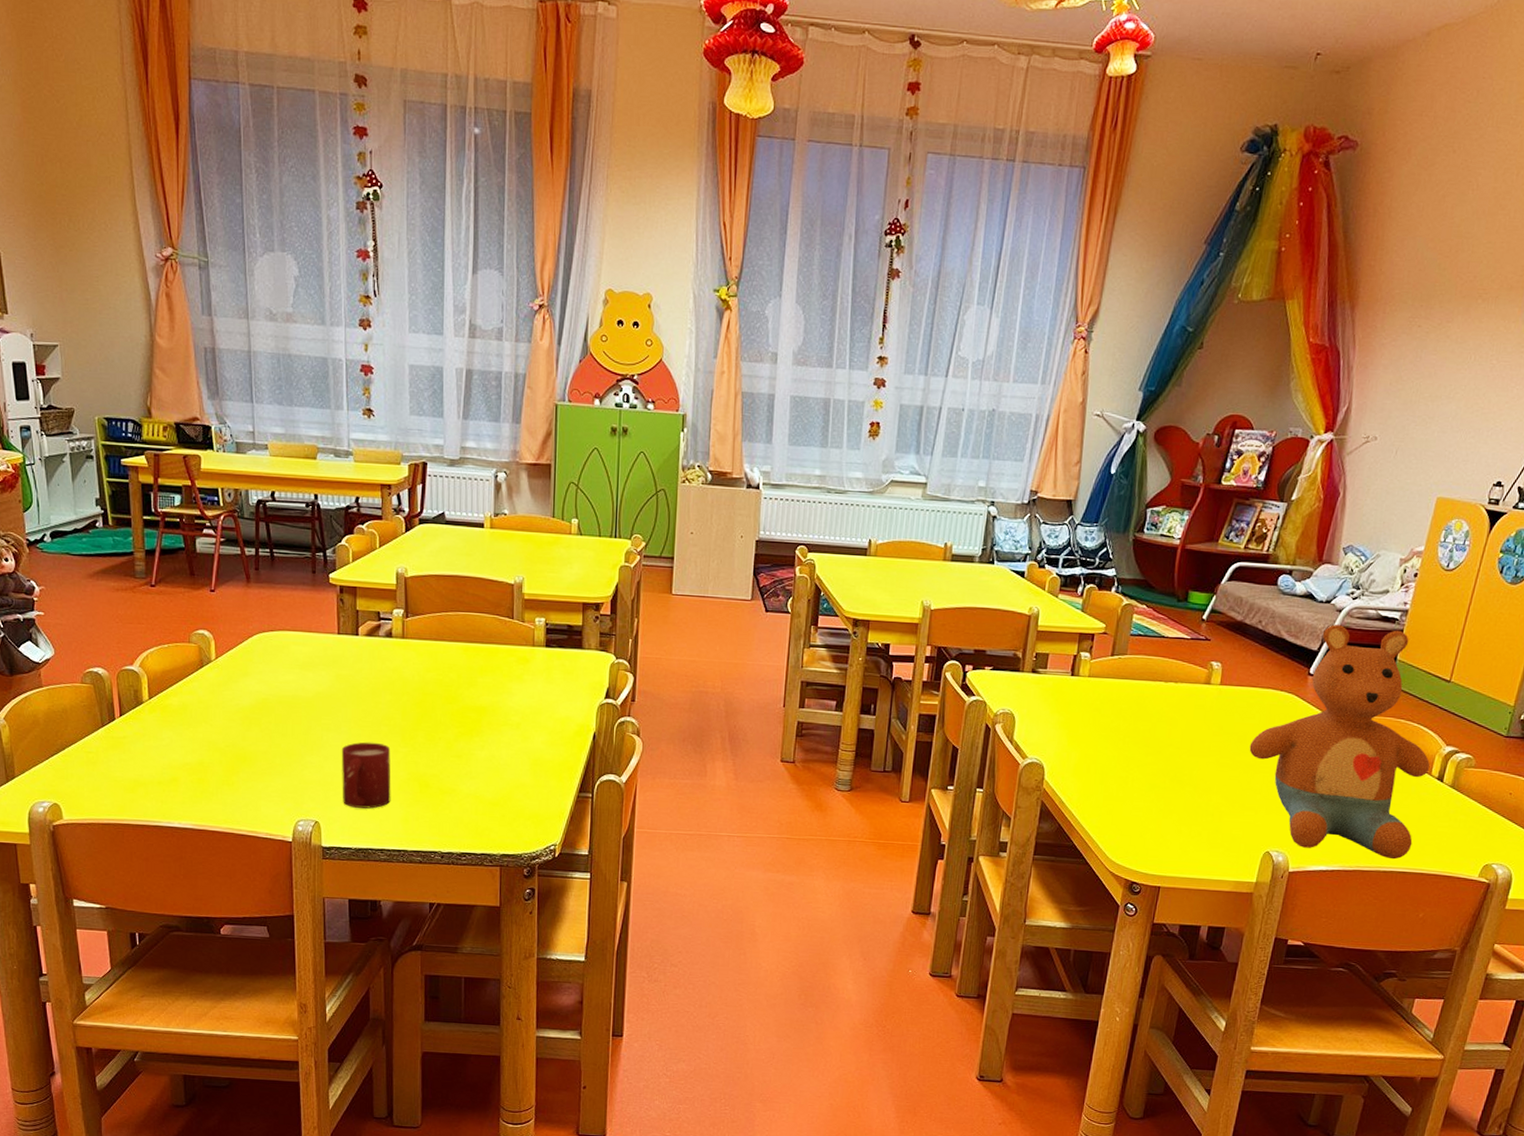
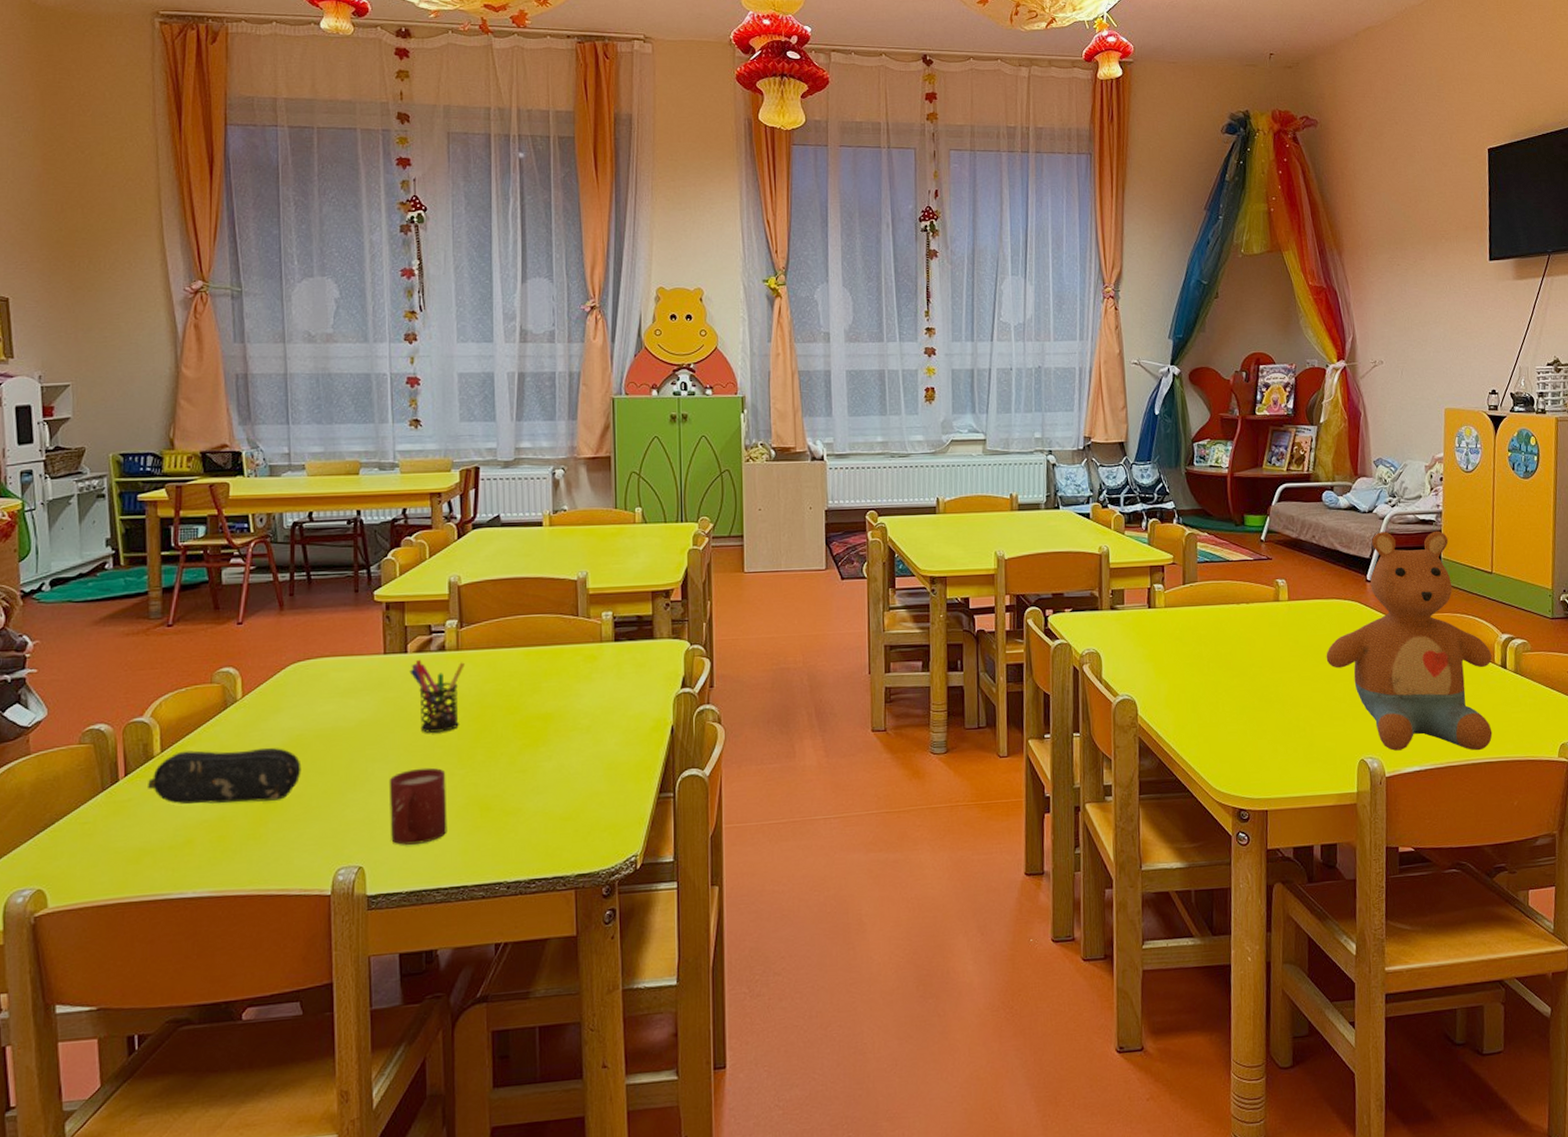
pencil case: none [139,700,267,754] -> present [148,747,302,805]
pen holder: none [360,642,409,712] -> present [409,659,465,733]

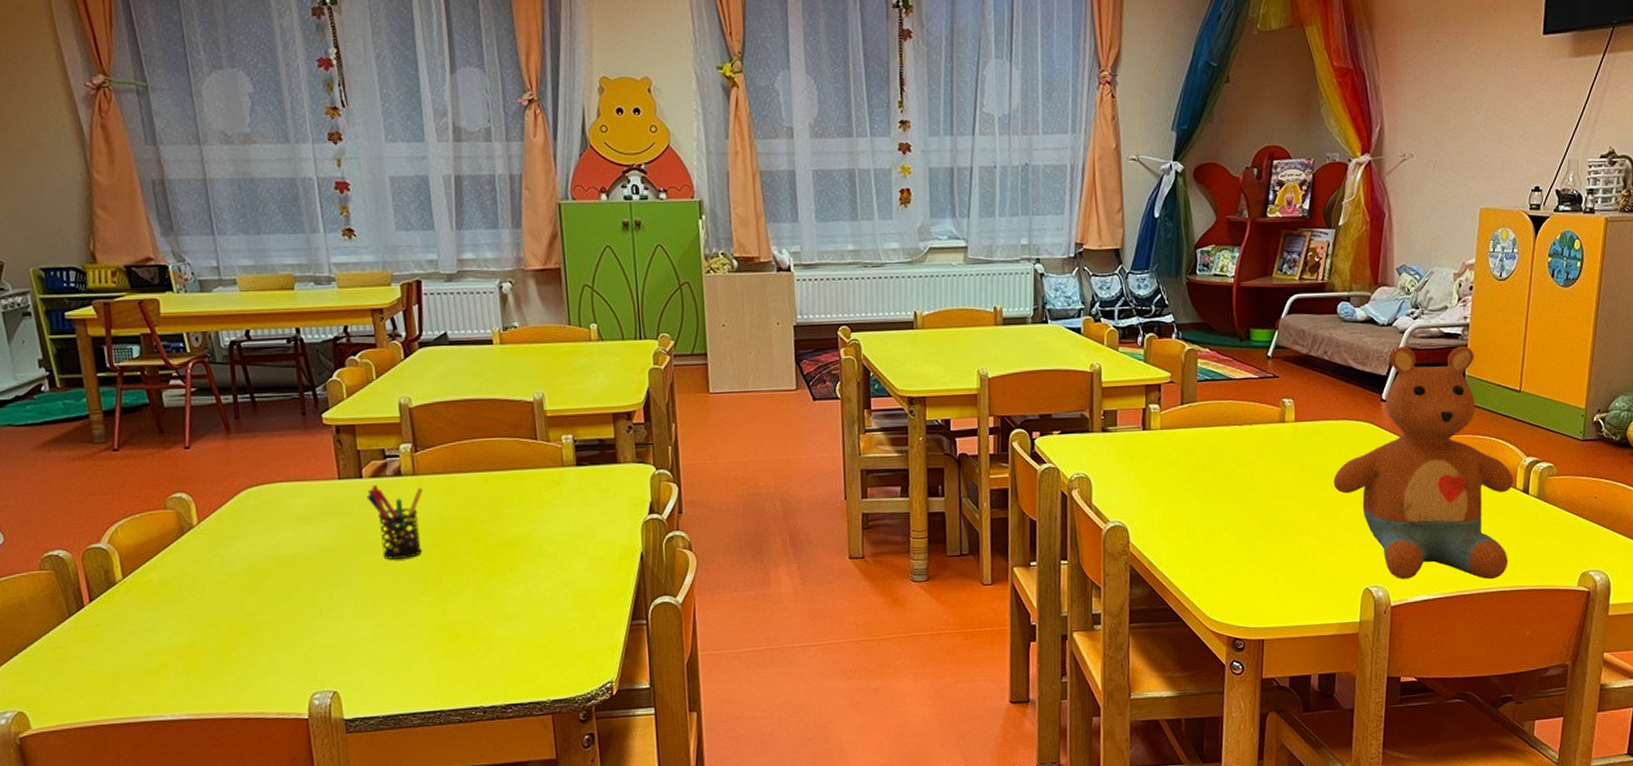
pencil case: present [148,747,302,805] -> none [114,574,267,631]
cup: present [389,767,447,845] -> none [355,594,419,671]

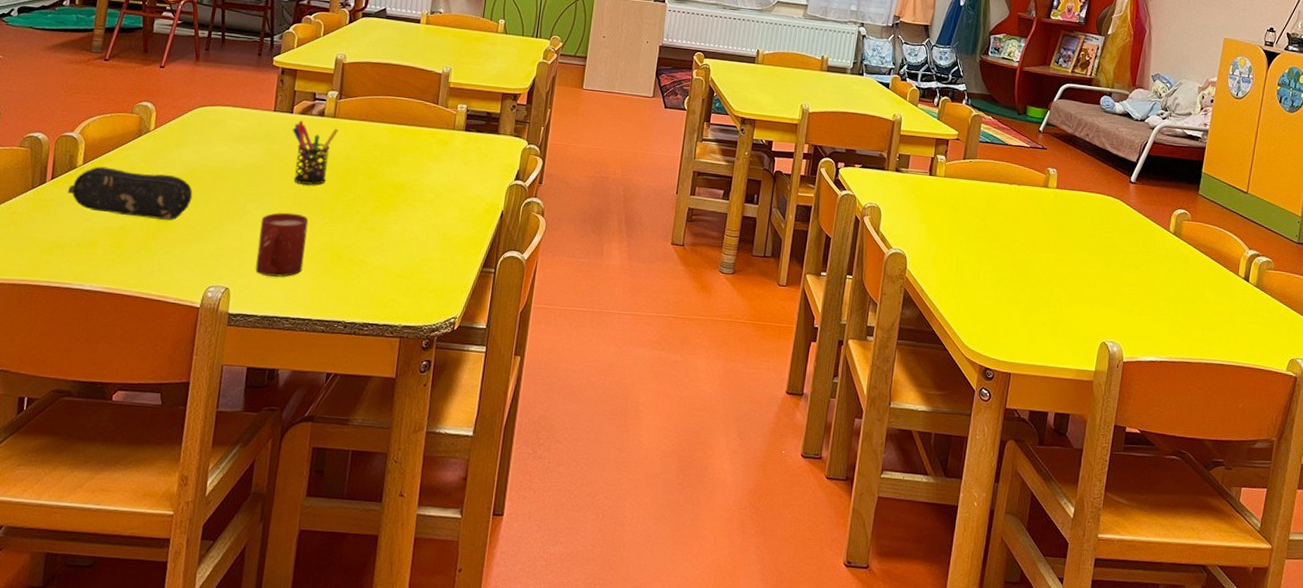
pencil case: none [114,574,267,631] -> present [68,166,193,220]
cup: none [355,594,419,671] -> present [255,212,309,277]
stuffed toy: present [1333,345,1514,580] -> none [1083,140,1237,353]

